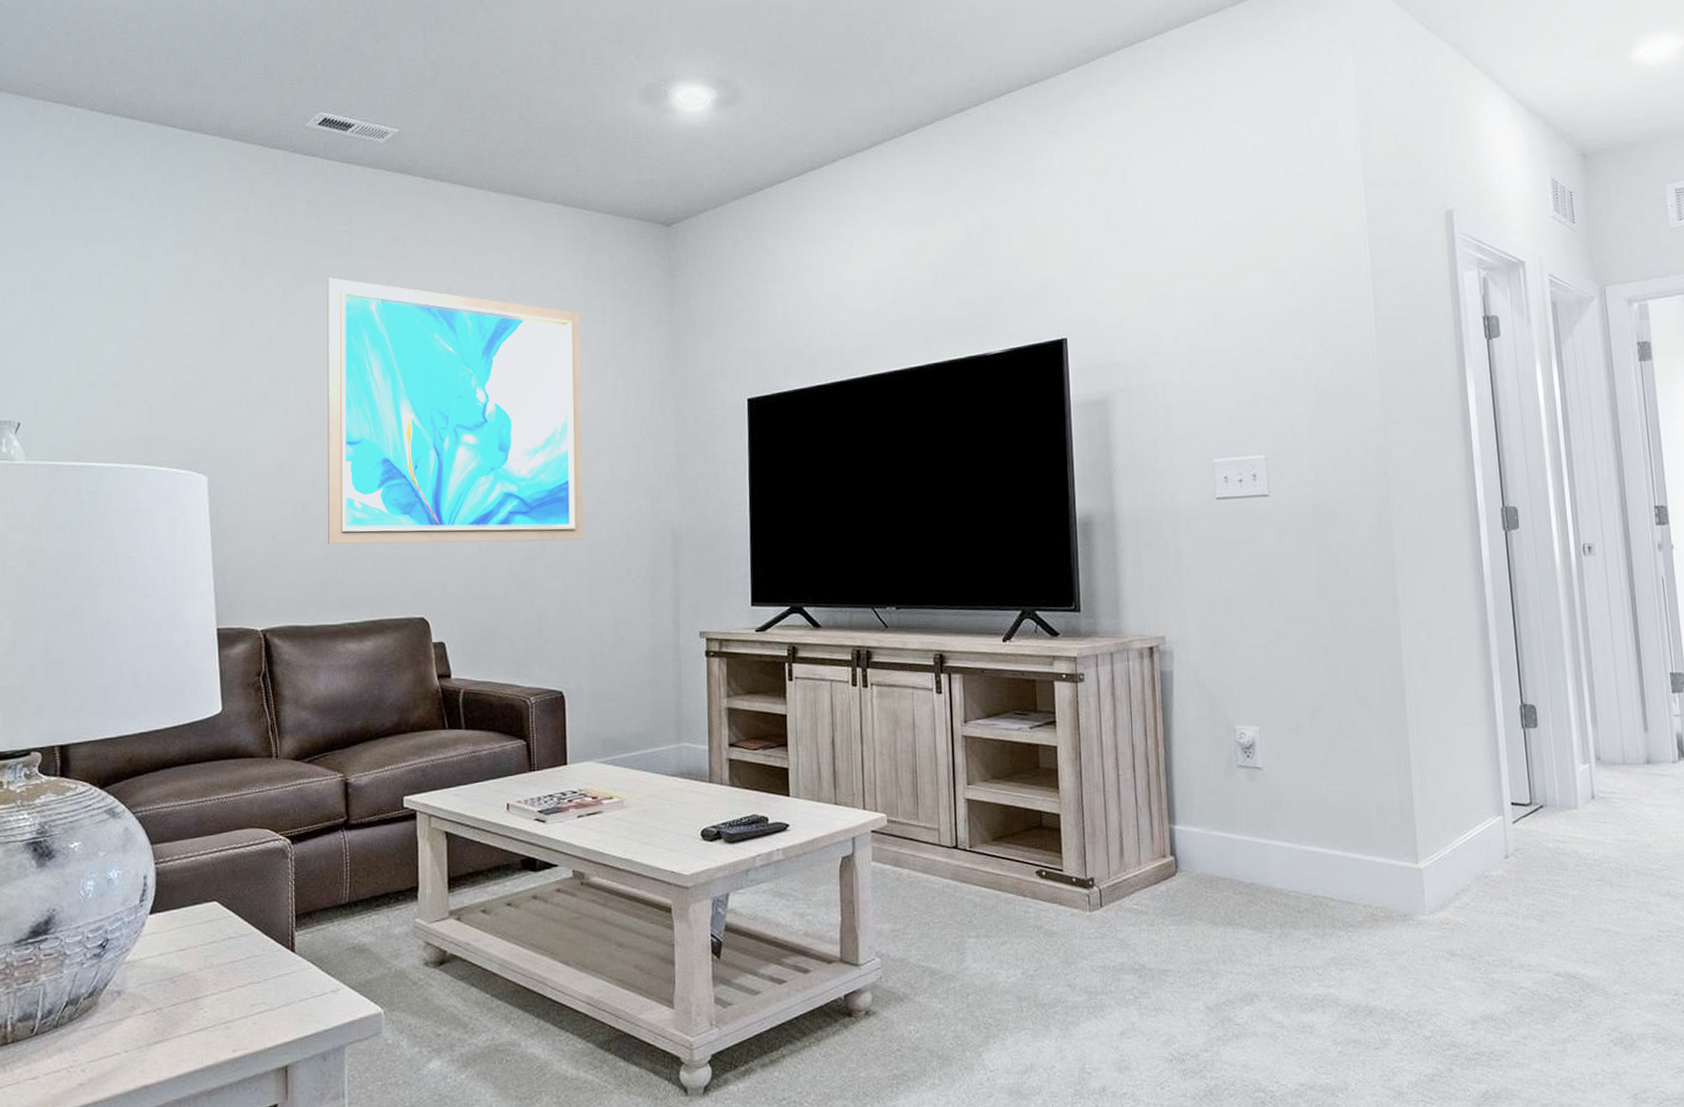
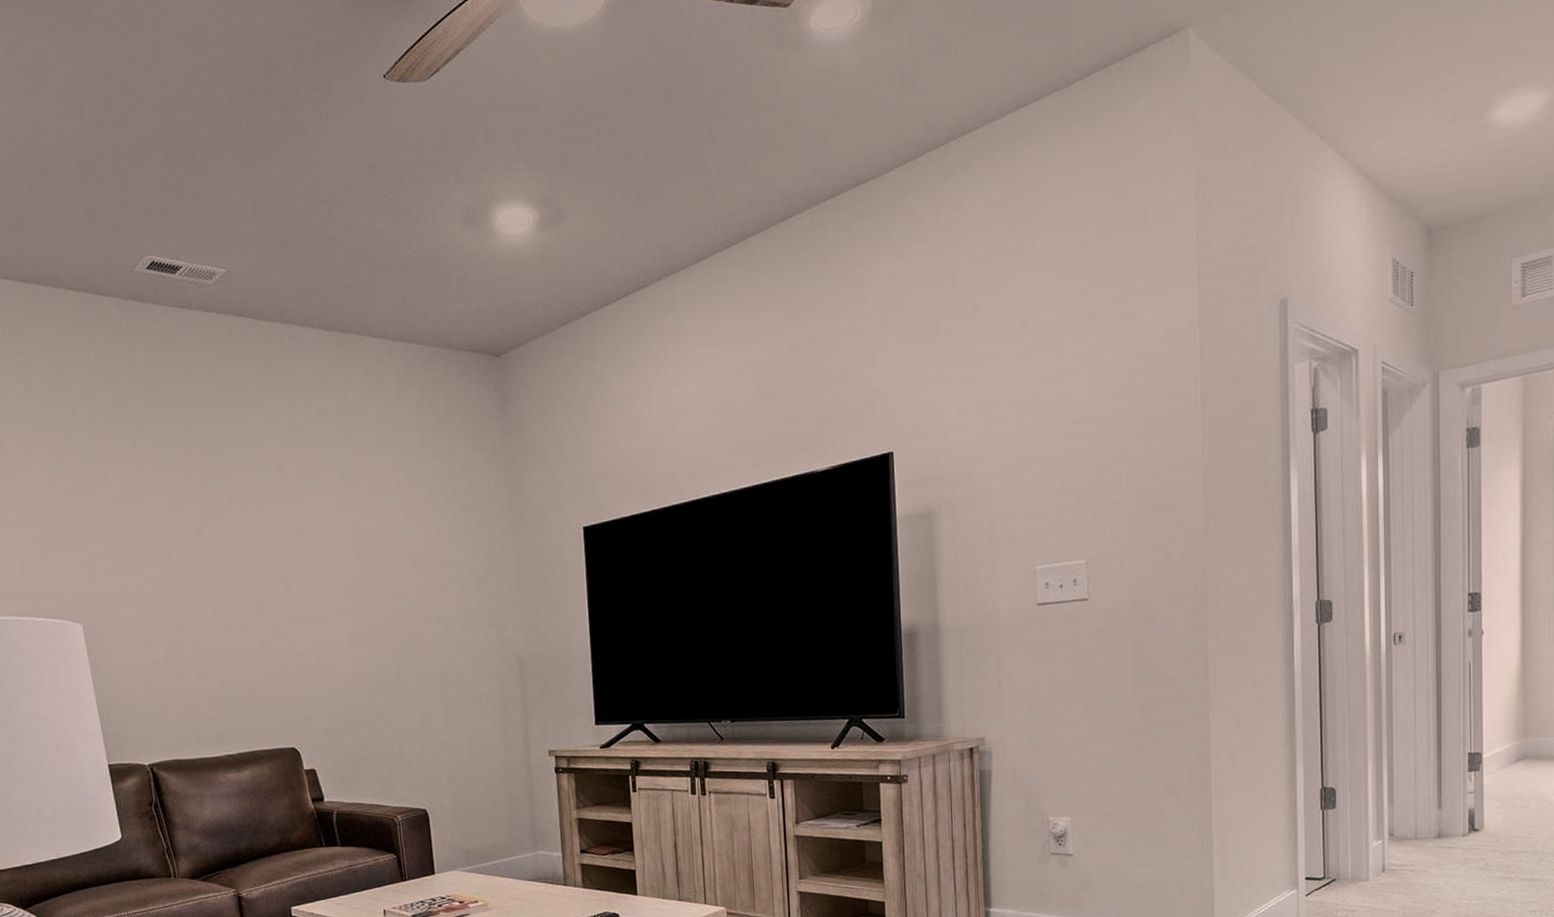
wall art: present [327,277,583,545] -> none [172,425,436,684]

